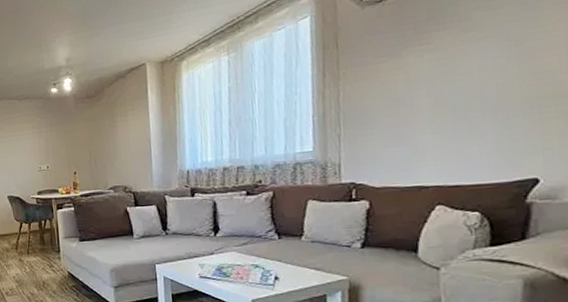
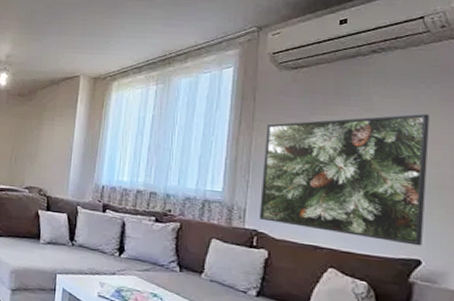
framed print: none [353,18,542,172] -> present [260,113,431,246]

